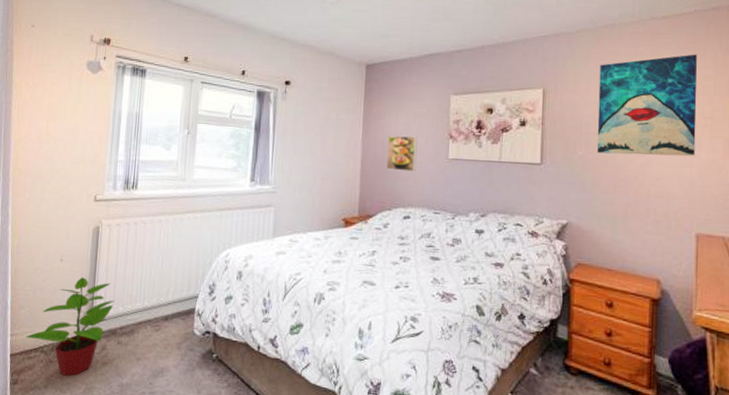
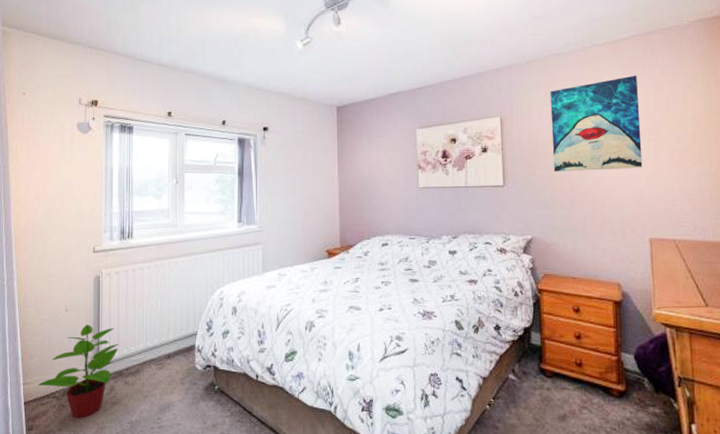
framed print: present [386,136,418,172] -> none [361,169,390,202]

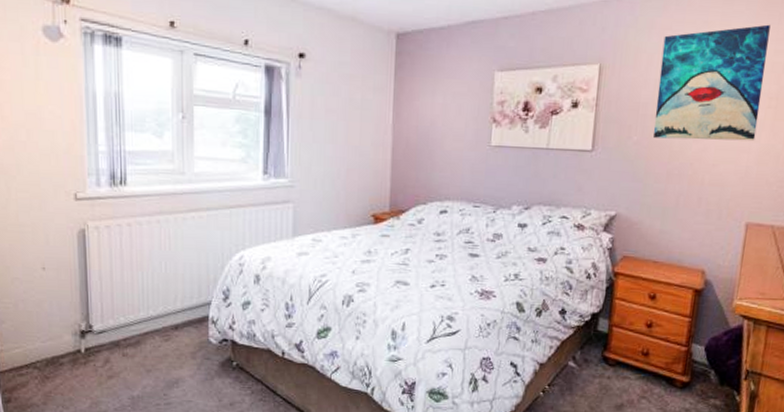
potted plant: present [37,324,119,419] -> none [13,286,113,392]

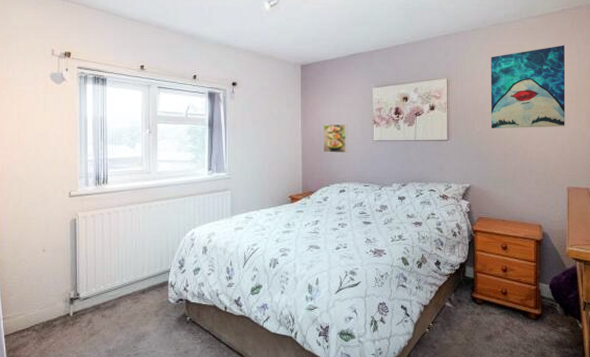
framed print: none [421,119,457,161] -> present [322,123,348,153]

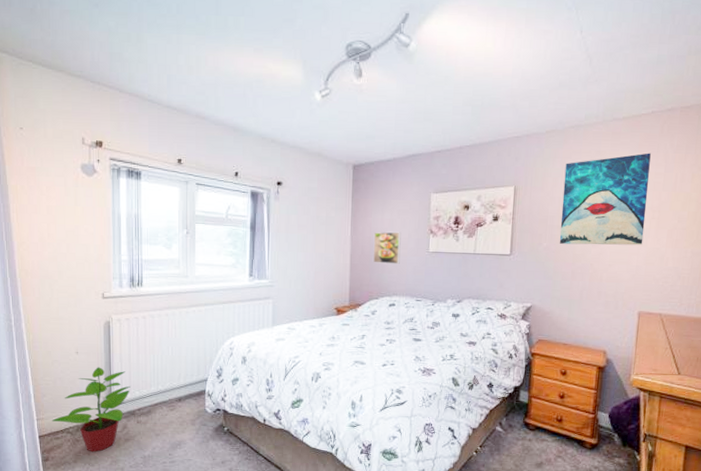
potted plant: none [17,263,96,349] -> present [51,367,130,452]

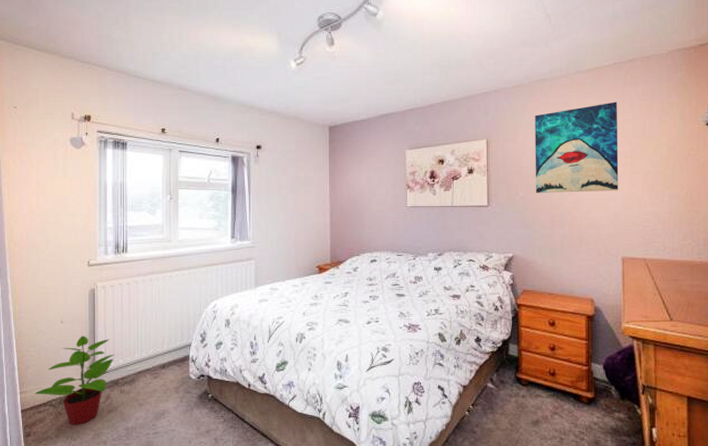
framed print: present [373,231,401,264] -> none [352,188,379,220]

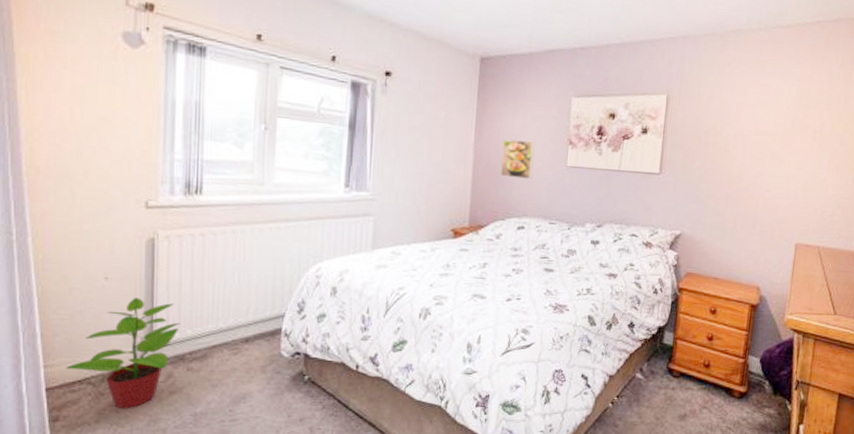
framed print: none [352,188,379,220] -> present [501,139,535,179]
wall art: present [534,101,619,193] -> none [714,66,815,170]

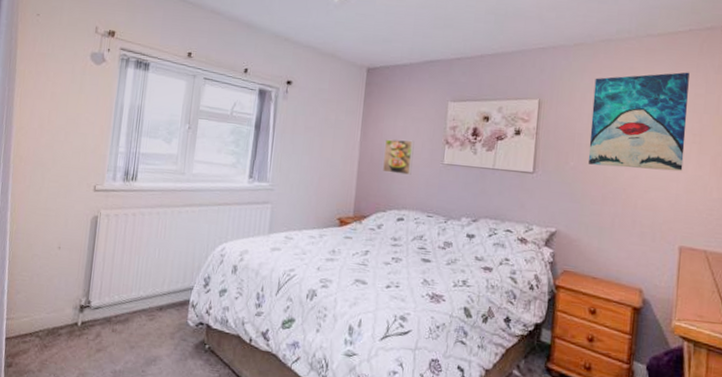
potted plant: present [65,297,180,409] -> none [21,265,110,362]
wall art: none [714,66,815,170] -> present [588,72,690,172]

